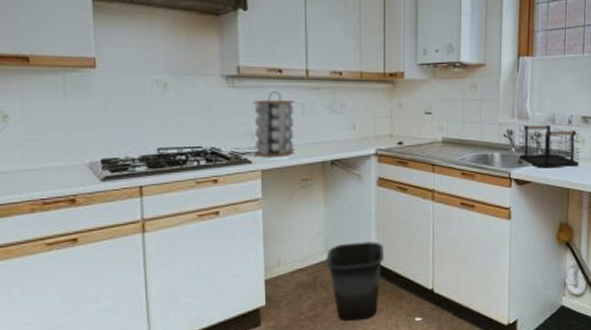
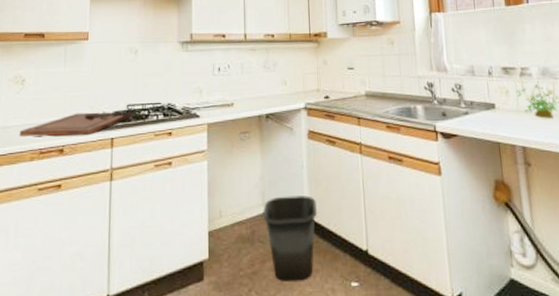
cutting board: none [9,156,166,185] -> present [19,112,133,136]
spice rack: present [252,91,295,158] -> none [201,53,236,113]
dish rack: present [518,125,580,168] -> none [440,77,507,121]

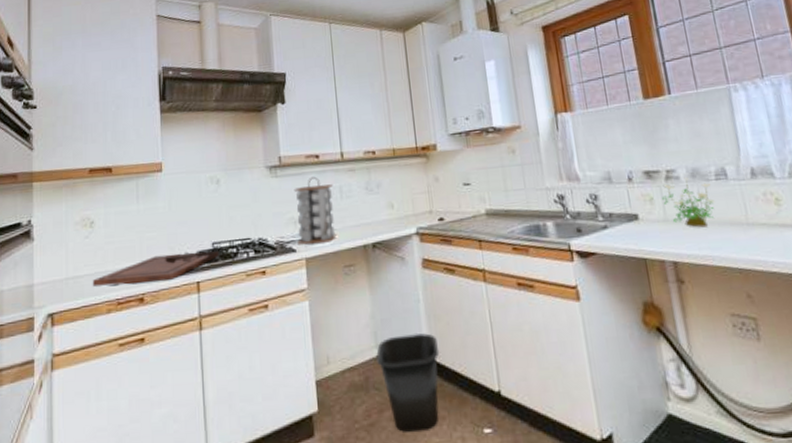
spice rack: none [201,53,236,113] -> present [294,176,337,246]

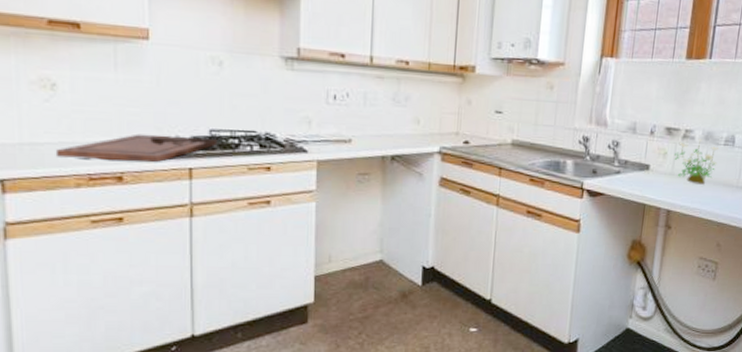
spice rack: present [294,176,337,246] -> none [310,76,356,149]
waste bin: present [376,332,440,432] -> none [379,243,442,326]

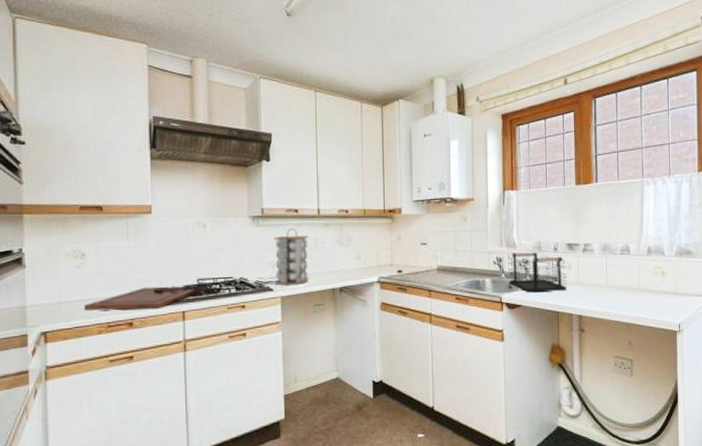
spice rack: none [310,76,356,149] -> present [274,228,309,286]
dish rack: none [593,132,662,182] -> present [508,252,567,293]
potted plant: present [674,139,718,185] -> none [578,251,617,291]

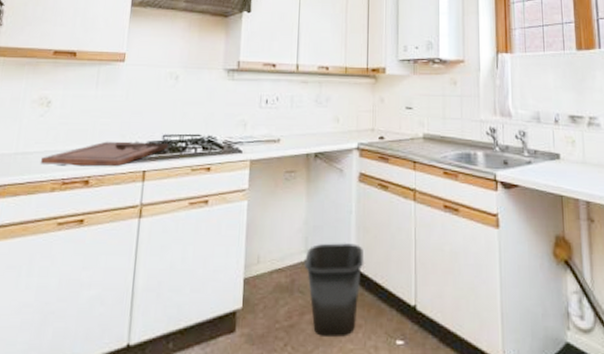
spice rack: present [274,228,309,286] -> none [244,84,285,149]
waste bin: none [336,360,389,435] -> present [304,242,364,337]
dish rack: present [508,252,567,293] -> none [503,123,572,172]

